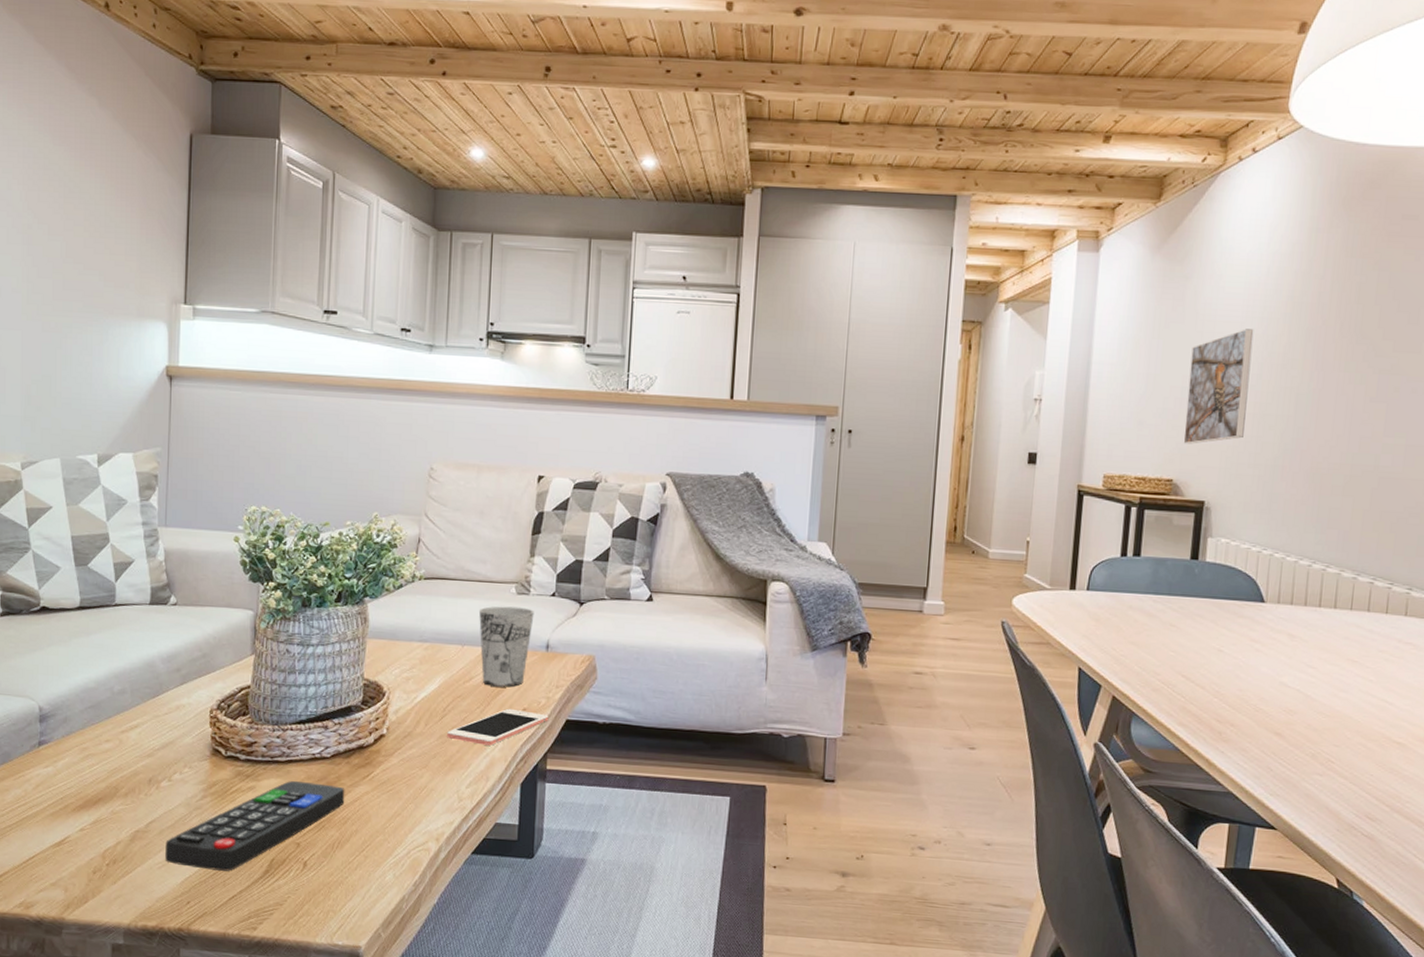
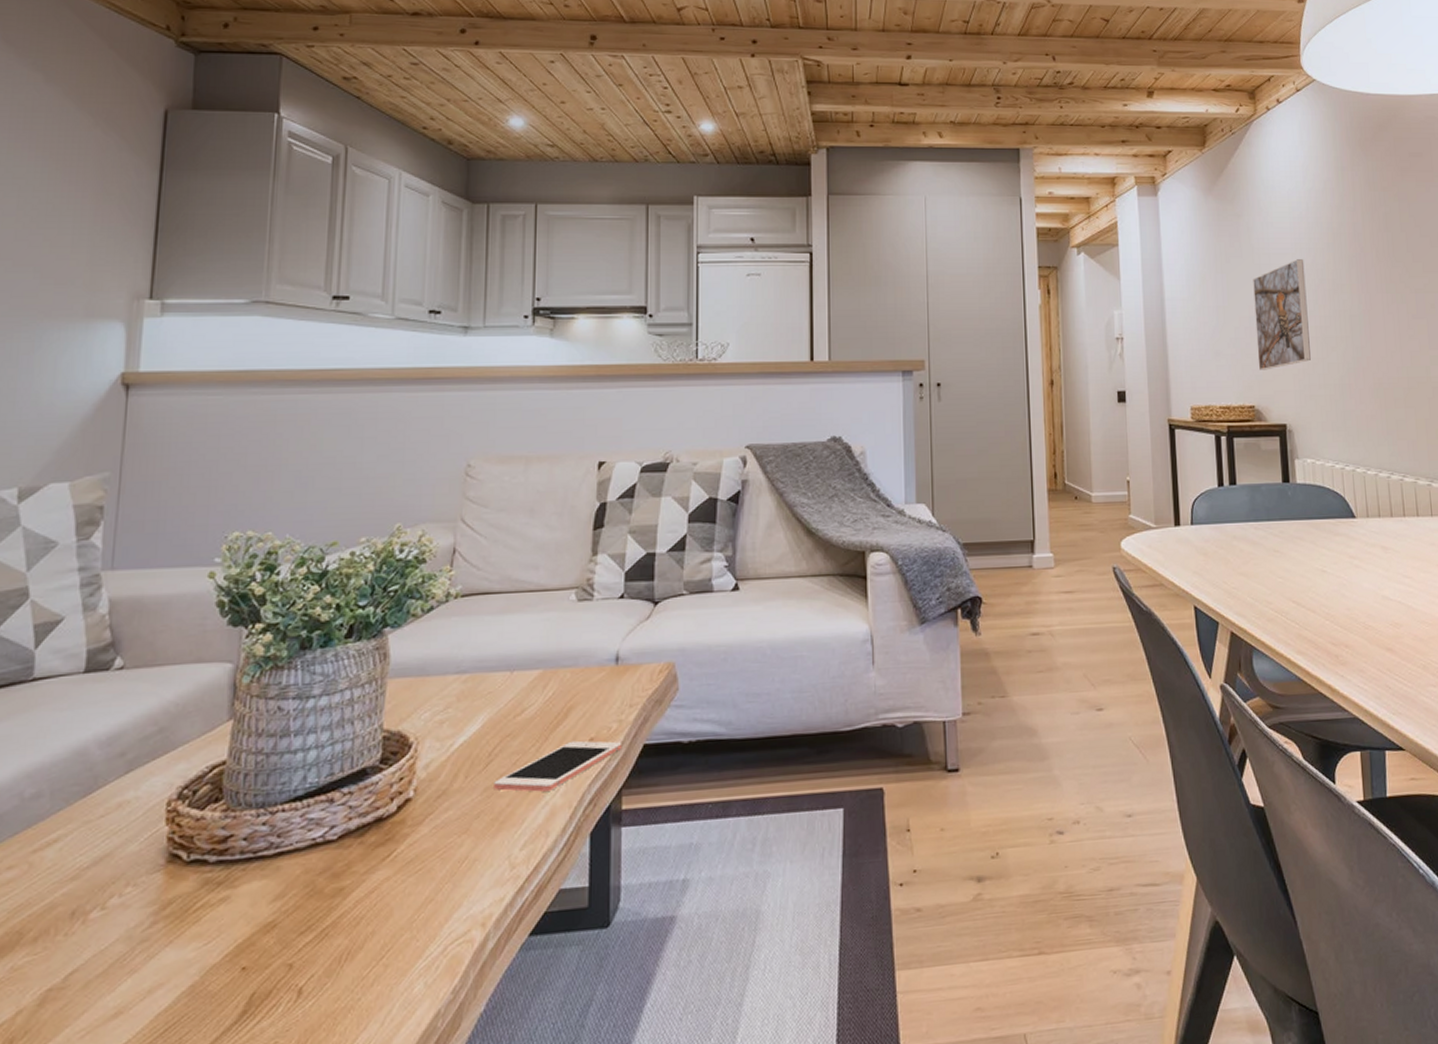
remote control: present [165,781,345,871] -> none [91,876,358,1028]
cup: present [479,606,535,687] -> none [532,616,600,717]

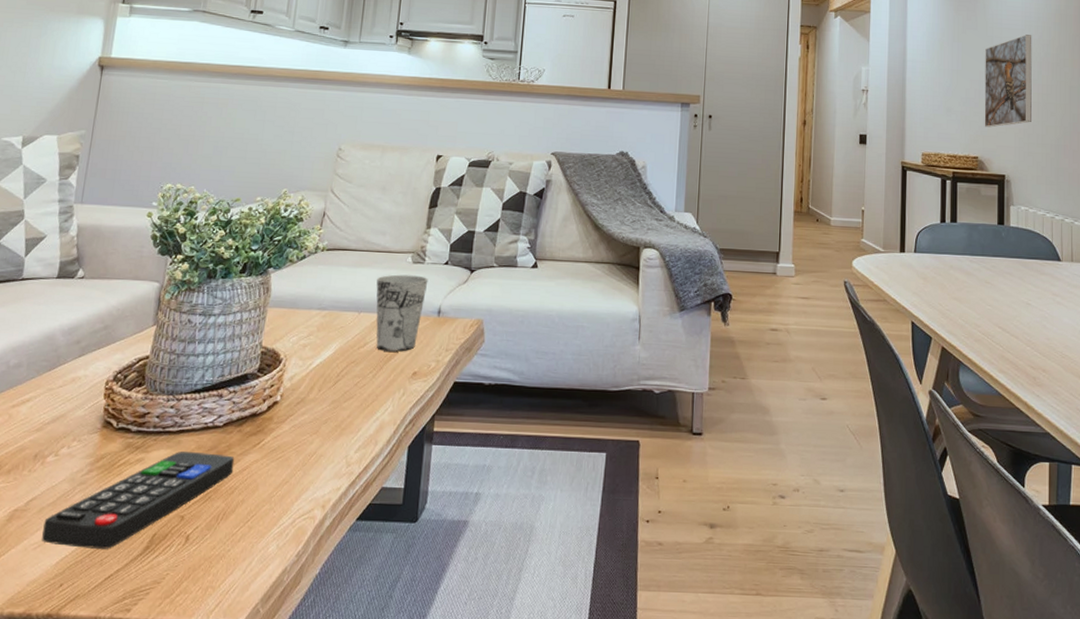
remote control: none [91,876,358,1028] -> present [42,451,235,549]
cell phone: present [494,740,622,792] -> none [339,372,438,409]
cup: none [532,616,600,717] -> present [376,274,429,352]

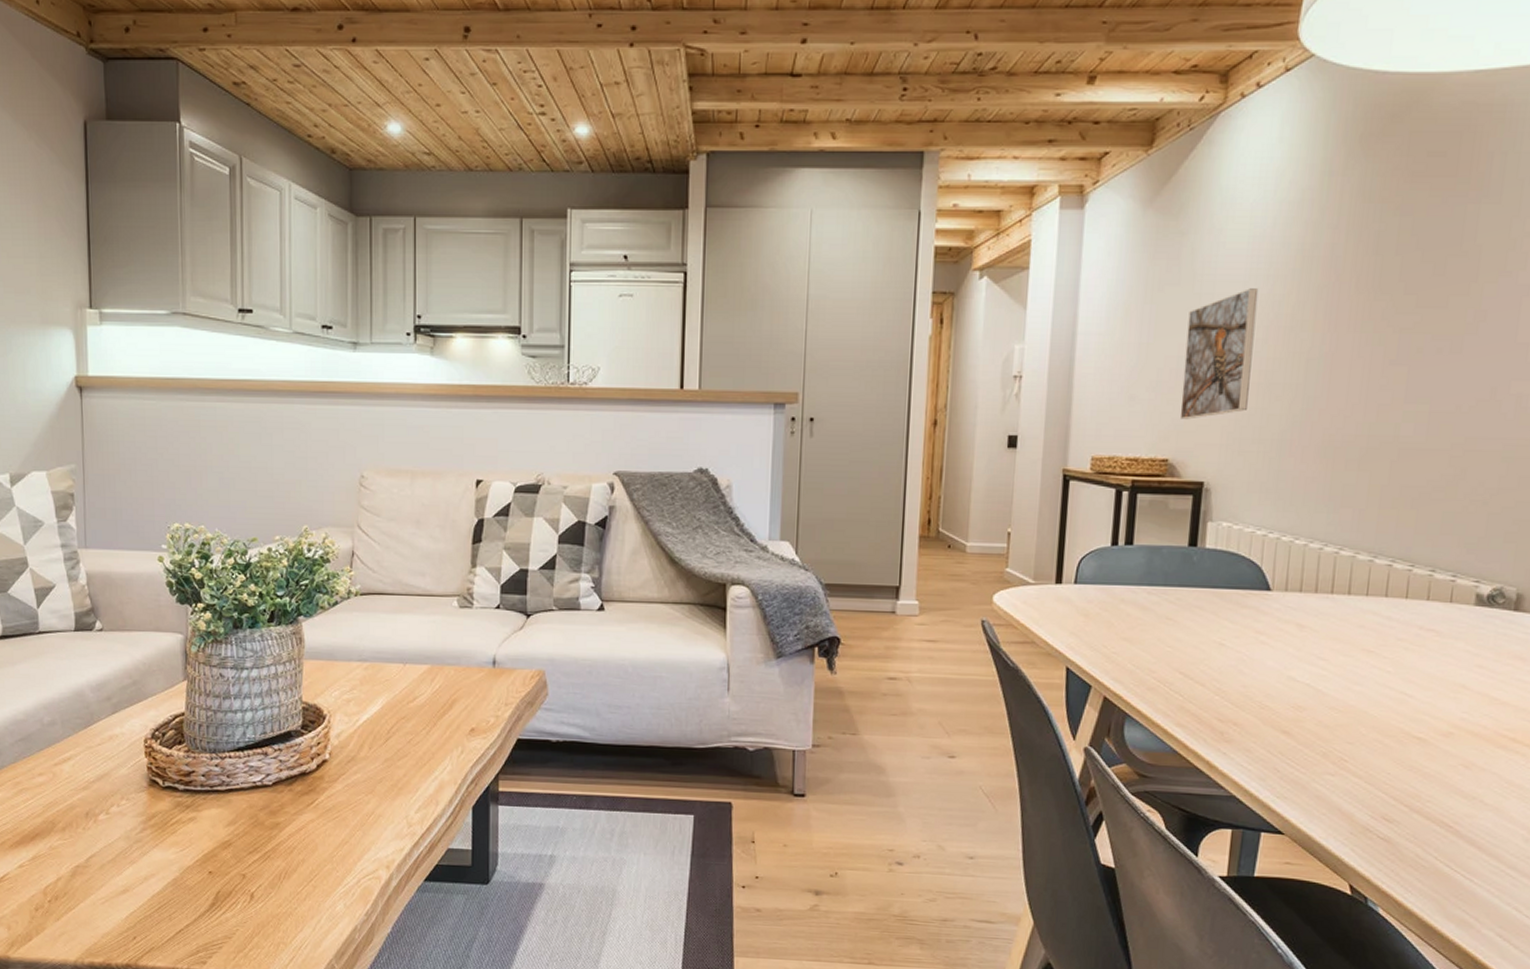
remote control: present [42,451,235,549] -> none [107,811,290,905]
cup: present [376,274,429,352] -> none [420,621,479,707]

